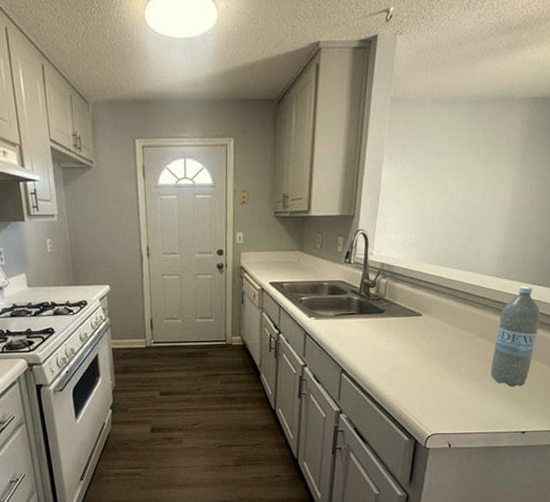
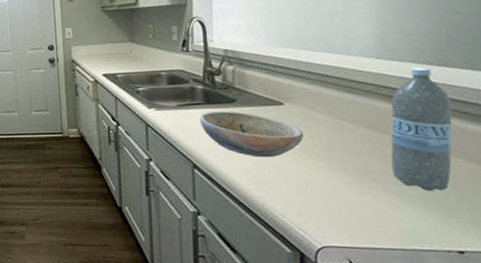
bowl: none [352,320,433,362] -> present [200,111,304,158]

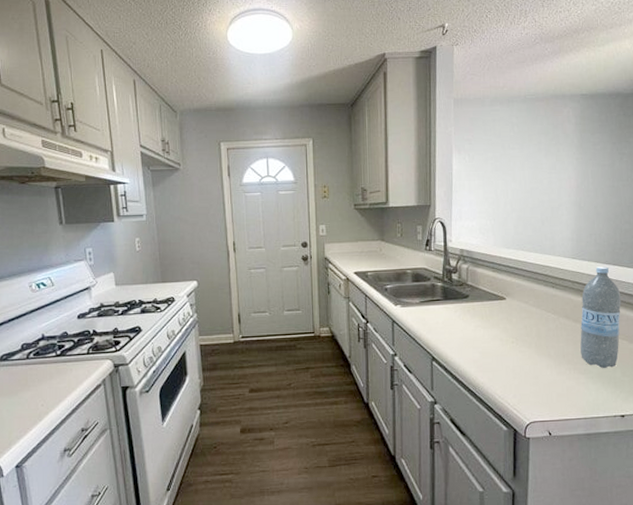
bowl: present [200,111,304,158] -> none [439,306,520,348]

